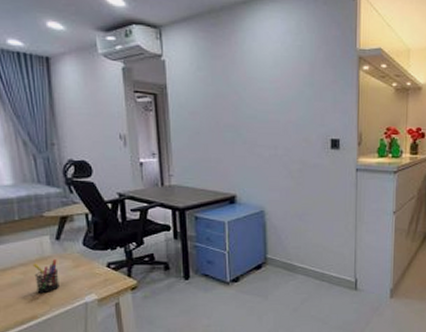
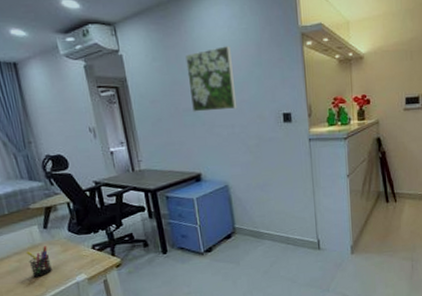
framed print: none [233,62,283,130] -> present [185,46,238,112]

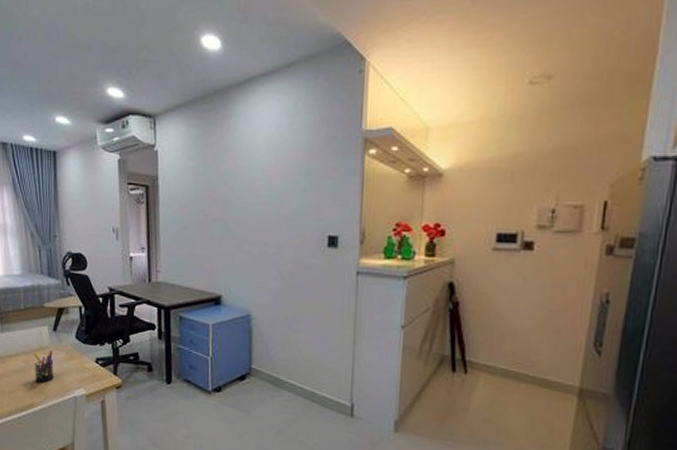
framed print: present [185,46,238,112] -> none [222,148,276,225]

